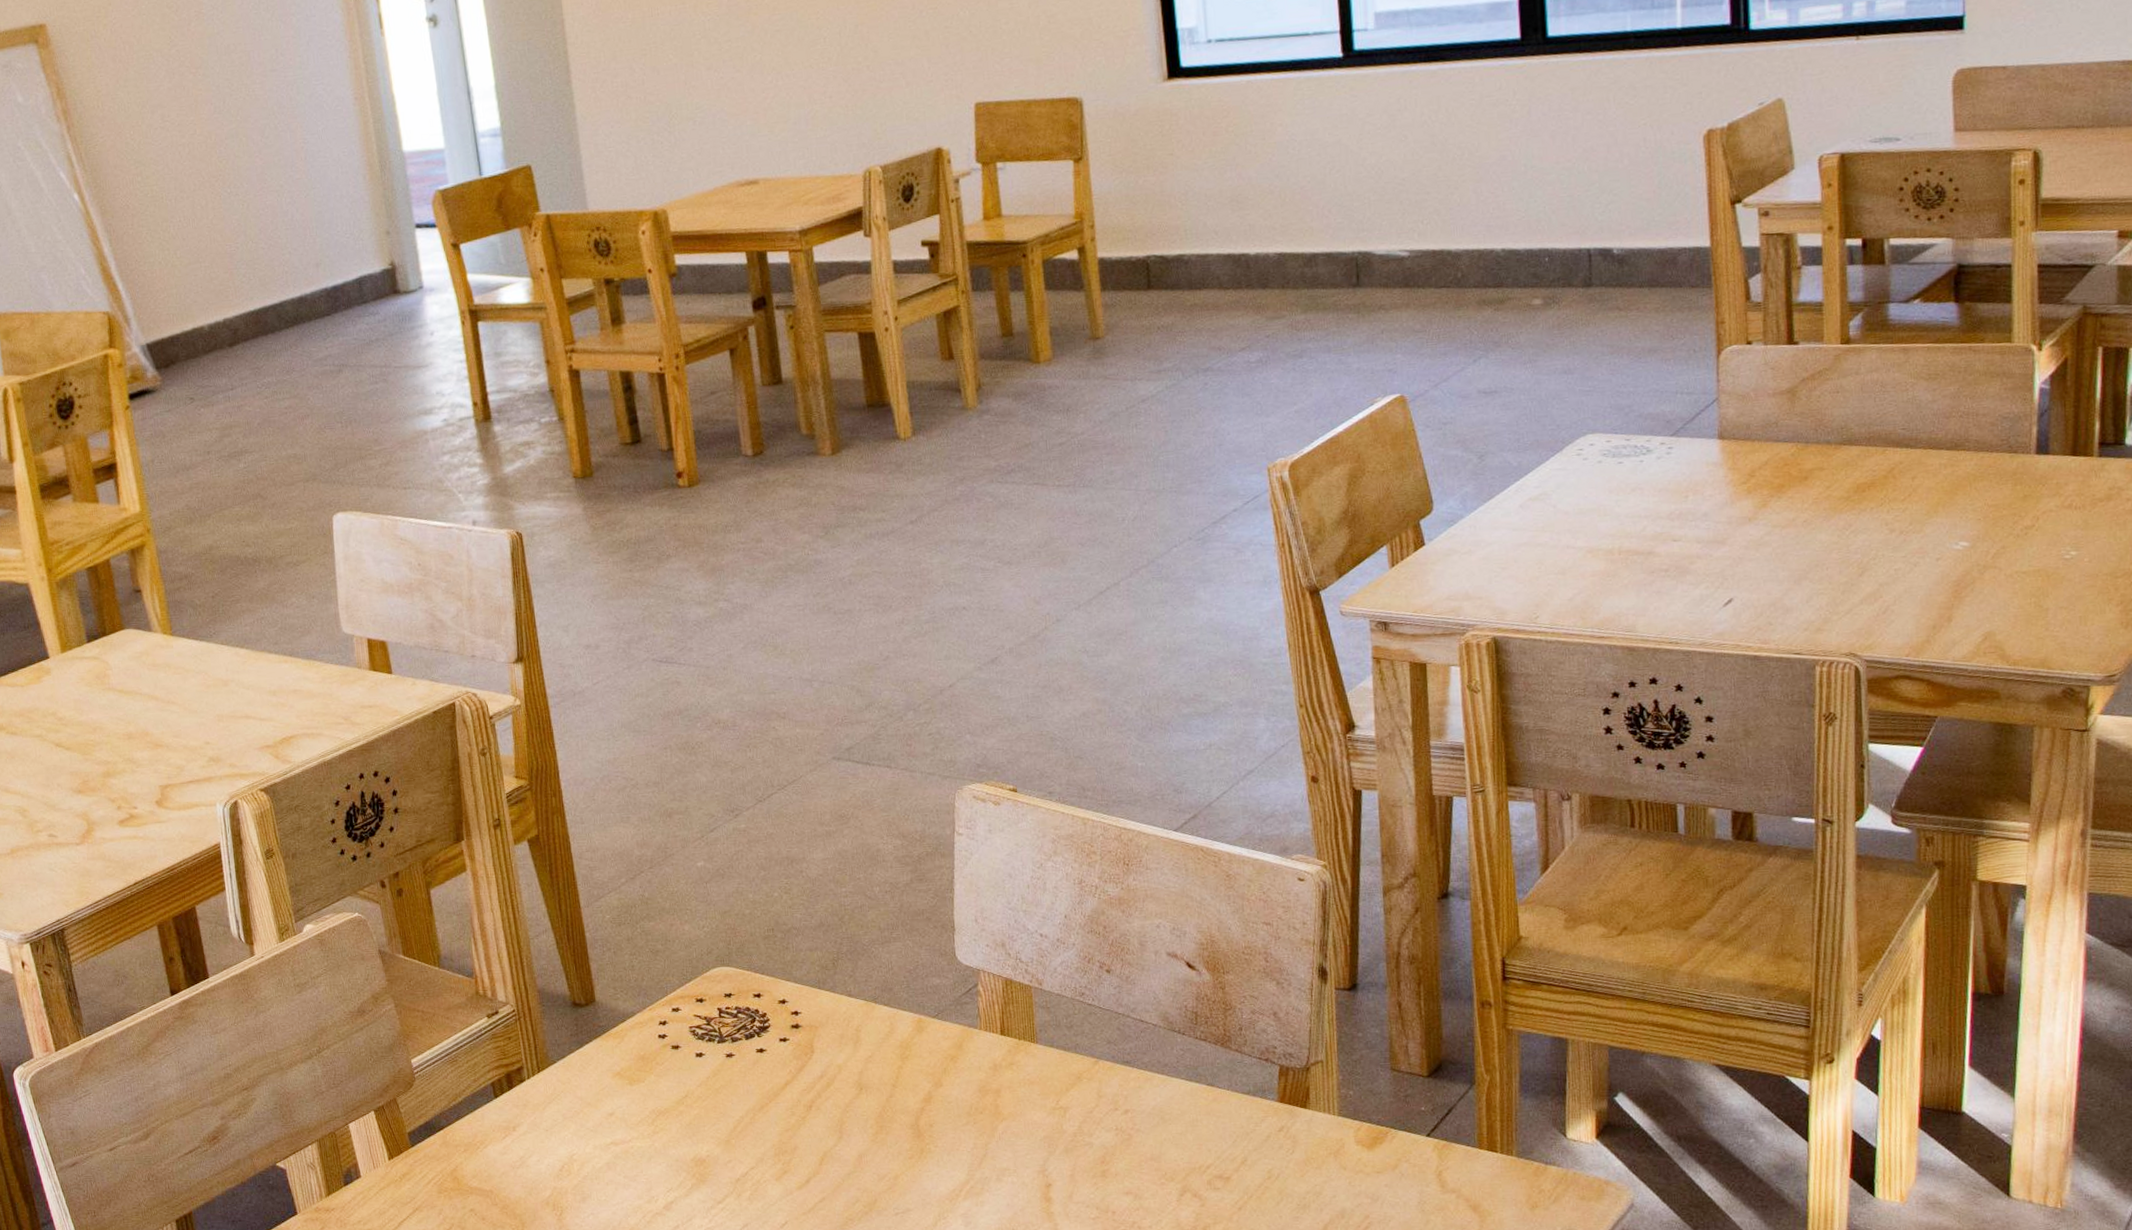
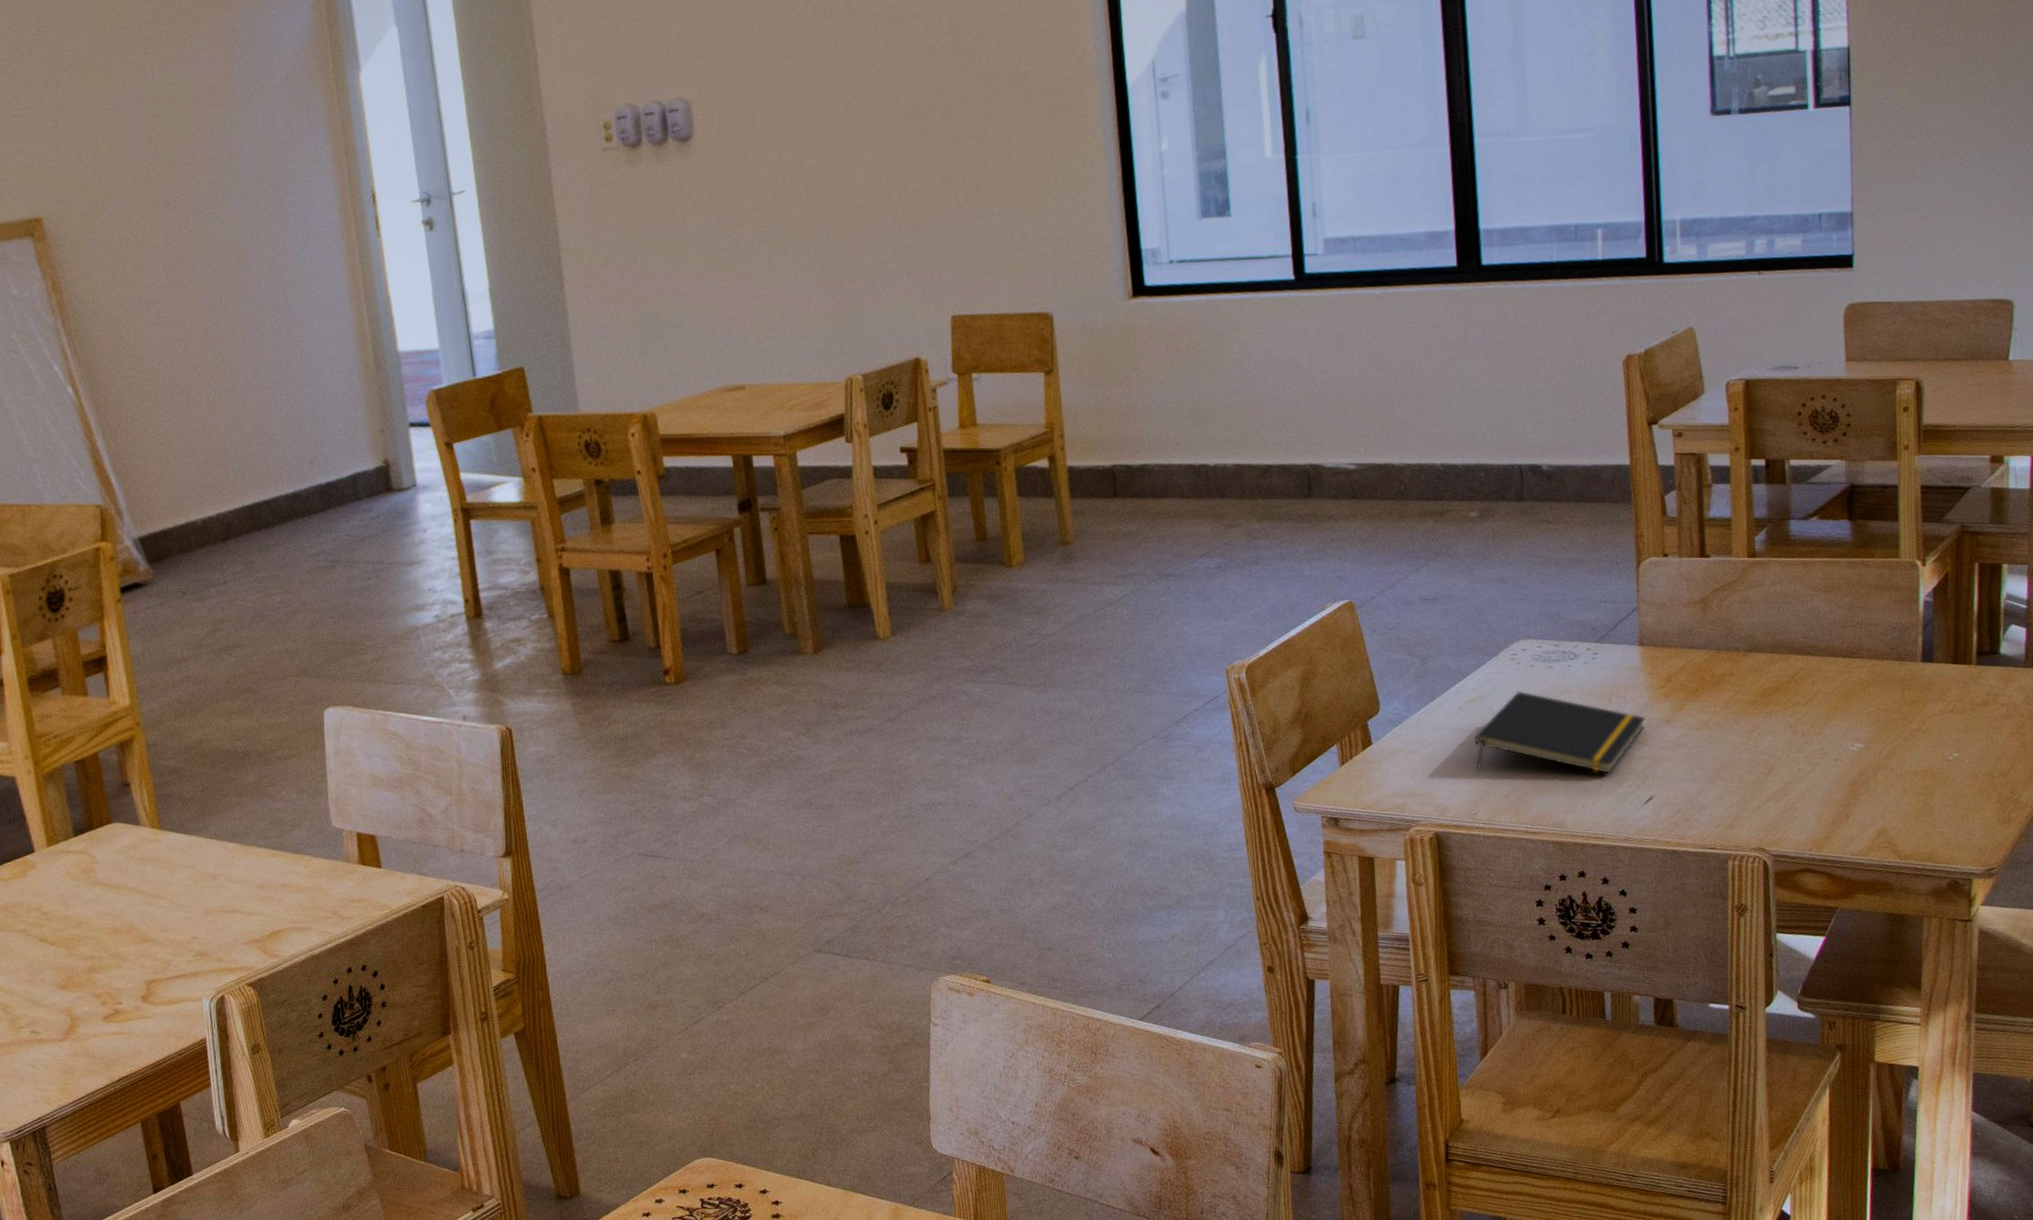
notepad: none [1535,488,1725,575] -> present [1474,691,1646,774]

